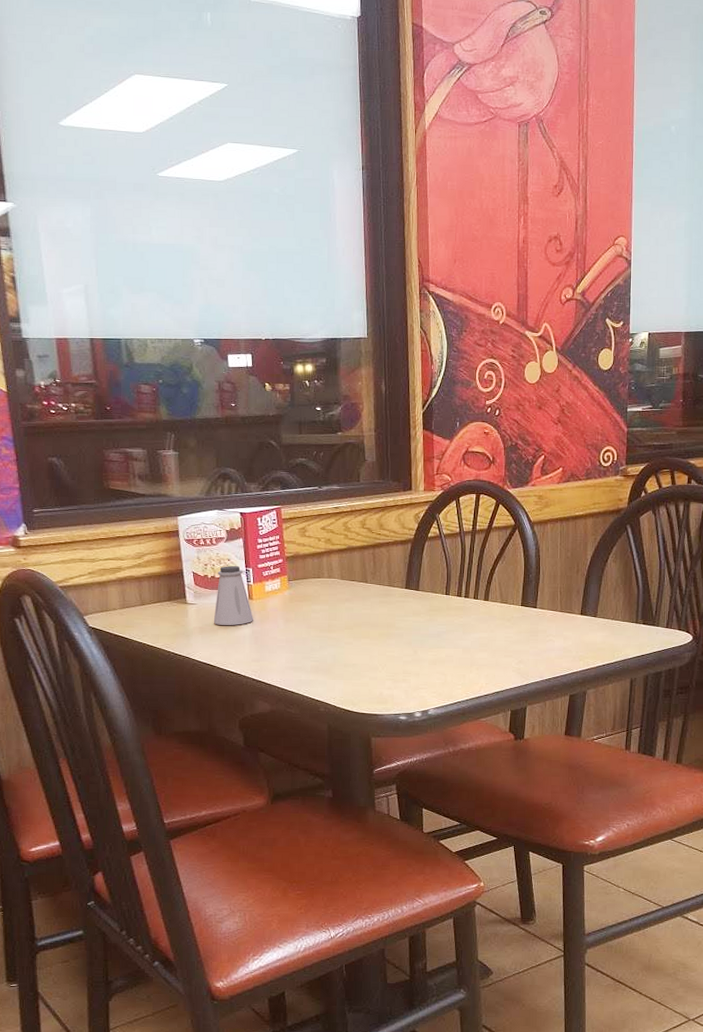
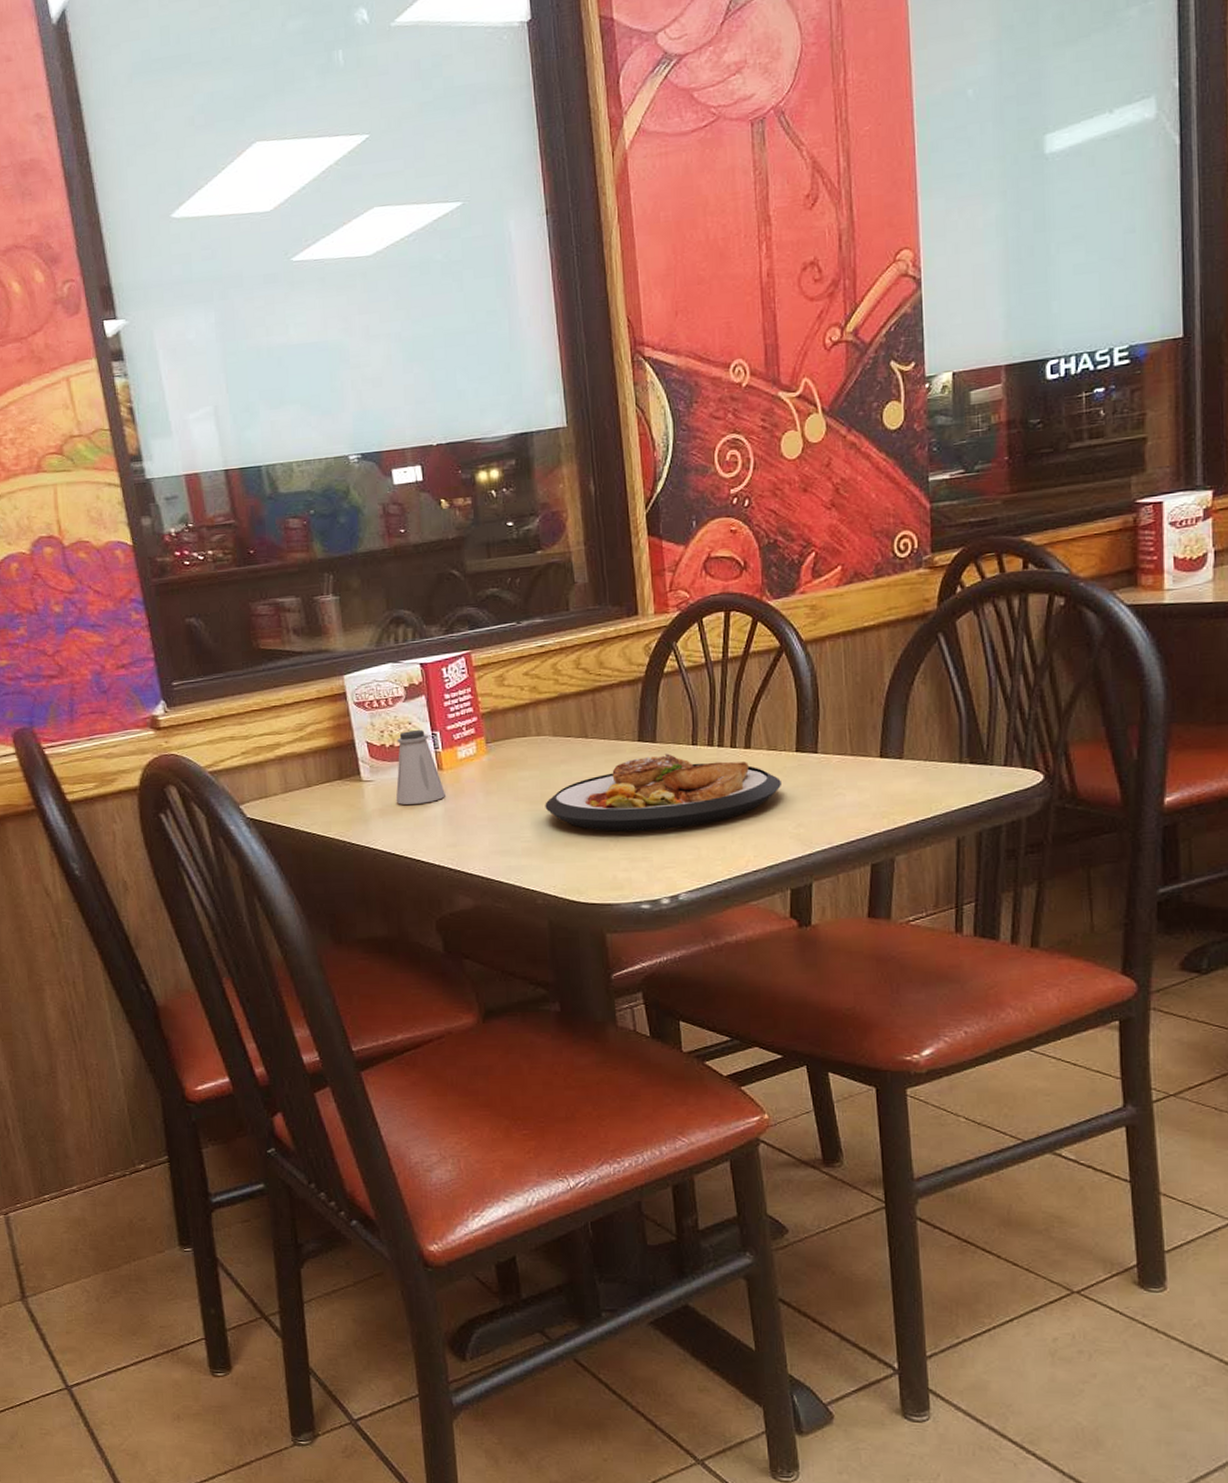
plate: none [331,600,509,659] -> present [545,753,781,832]

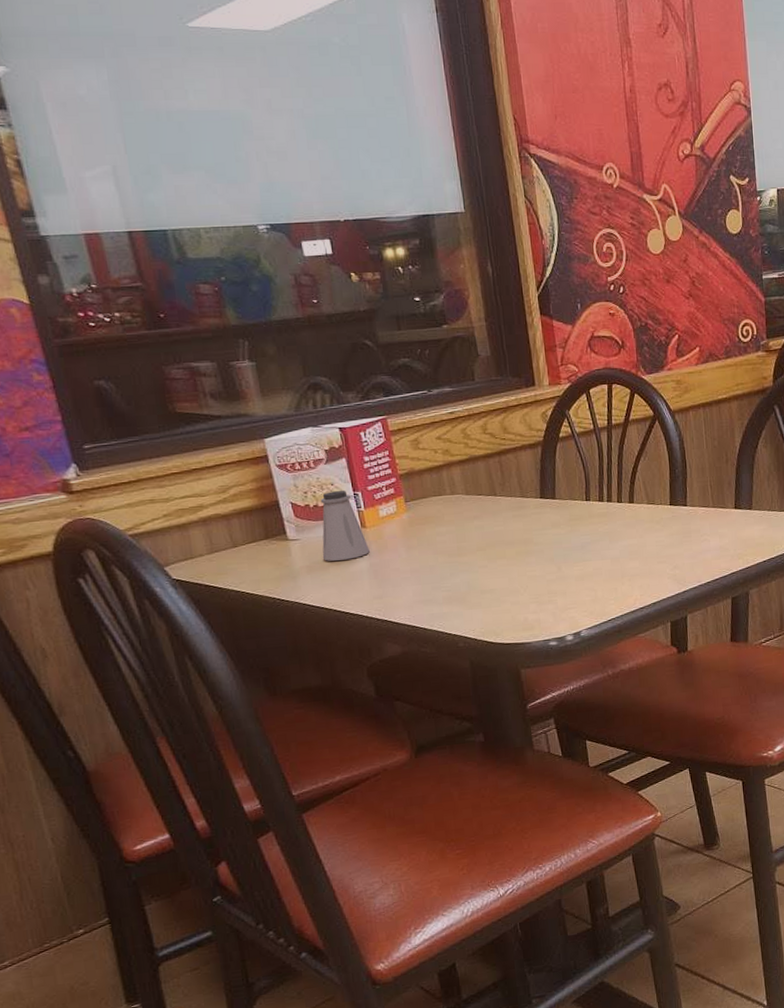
plate: present [545,753,781,832] -> none [461,508,660,579]

